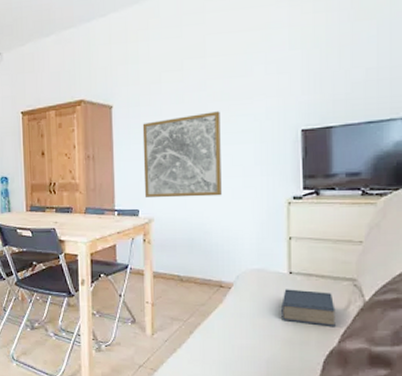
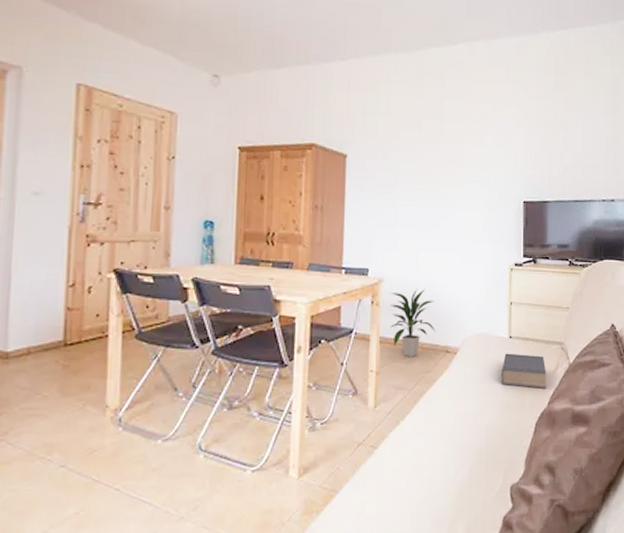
wall art: present [142,111,222,198] -> none [375,174,454,259]
indoor plant: none [161,226,208,291] -> present [390,289,435,358]

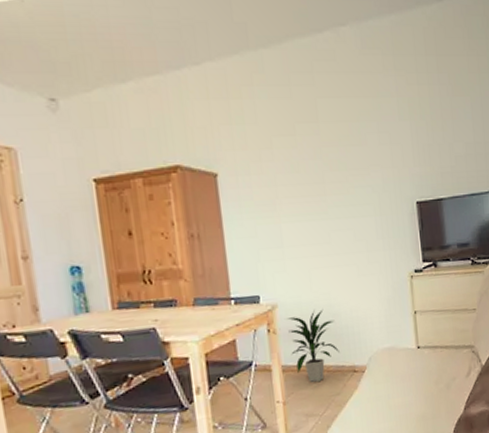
book: present [501,353,547,390] -> none [413,362,461,398]

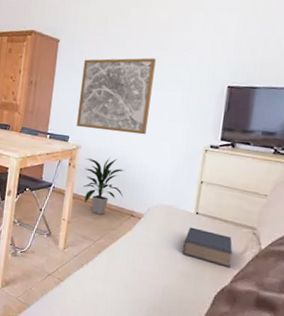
wall art: none [255,182,347,281] -> present [76,58,156,135]
book: none [413,362,461,398] -> present [182,227,233,268]

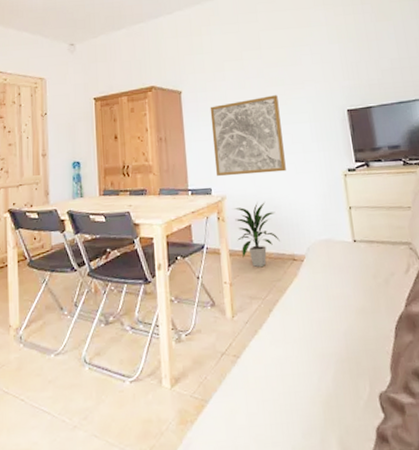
book: present [182,227,233,268] -> none [350,256,401,292]

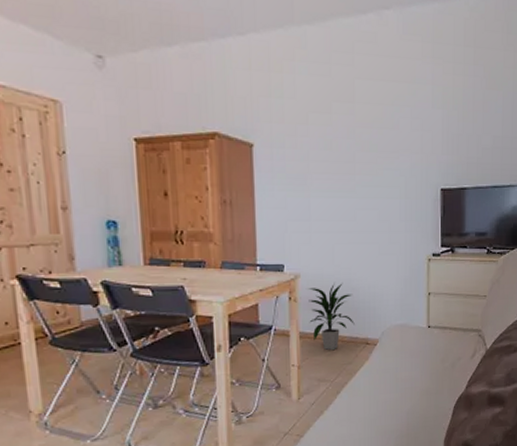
wall art: present [210,95,286,176] -> none [287,162,369,252]

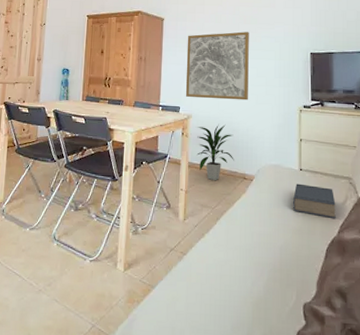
wall art: none [287,162,369,252] -> present [185,32,249,101]
book: none [421,342,464,375] -> present [293,183,336,219]

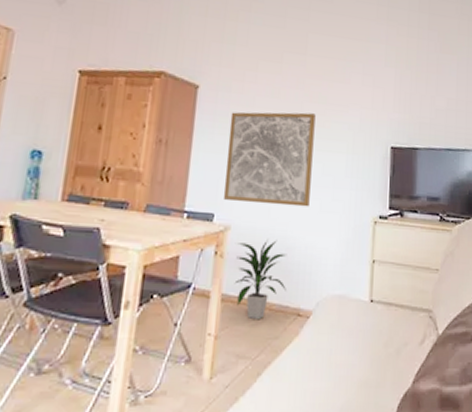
book: present [293,183,336,219] -> none [359,320,412,365]

